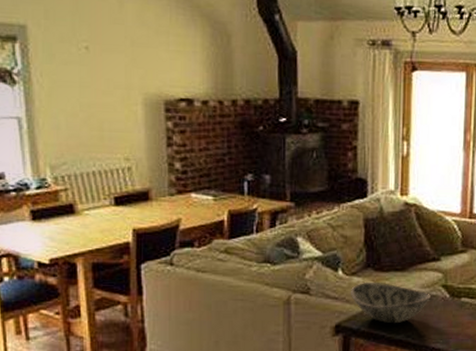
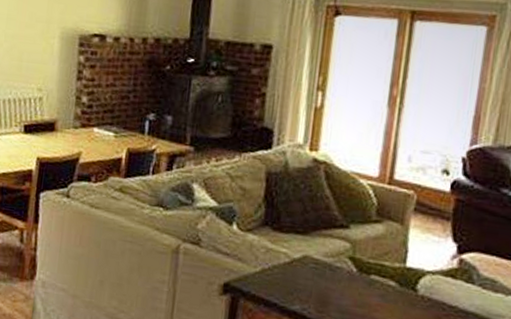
decorative bowl: present [351,283,432,324] -> none [244,241,335,293]

